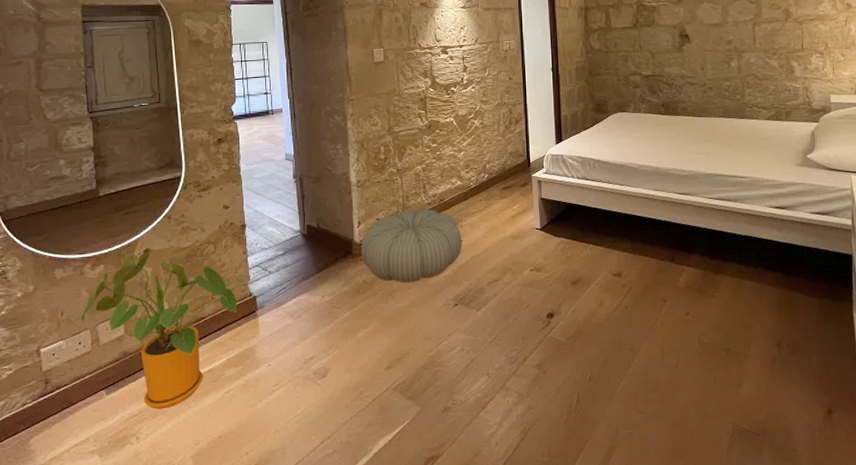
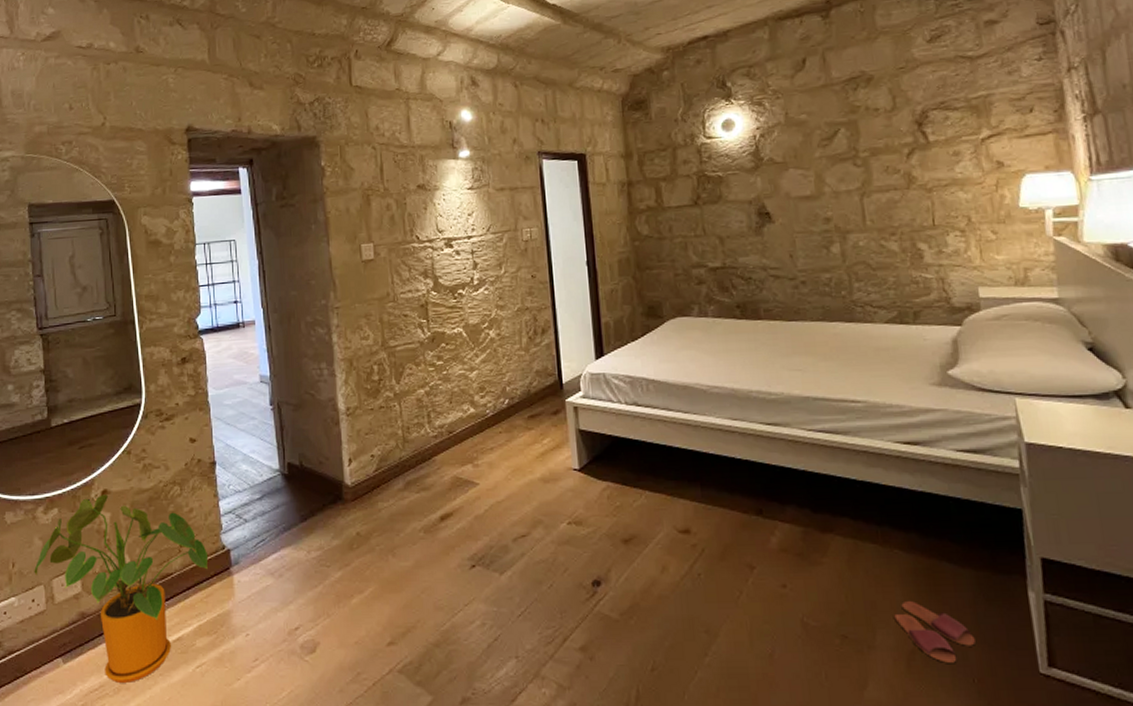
pouf: present [361,209,462,283] -> none [353,443,479,537]
slippers: none [763,321,817,367] -> present [894,600,975,664]

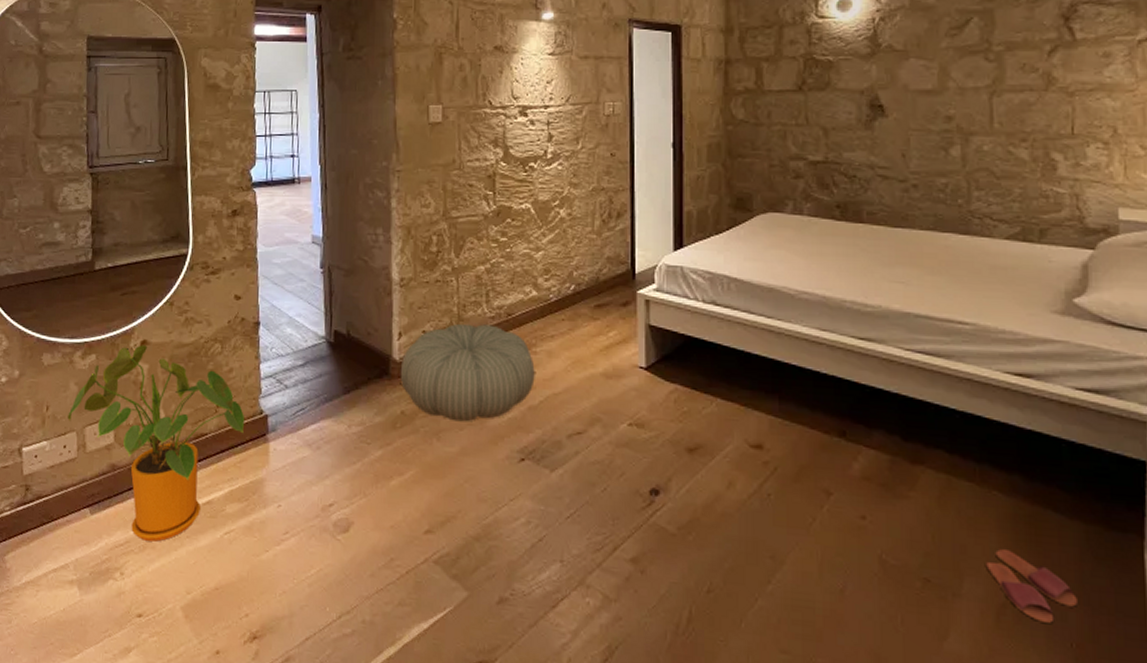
pouf: none [353,443,479,537] -> present [400,323,535,422]

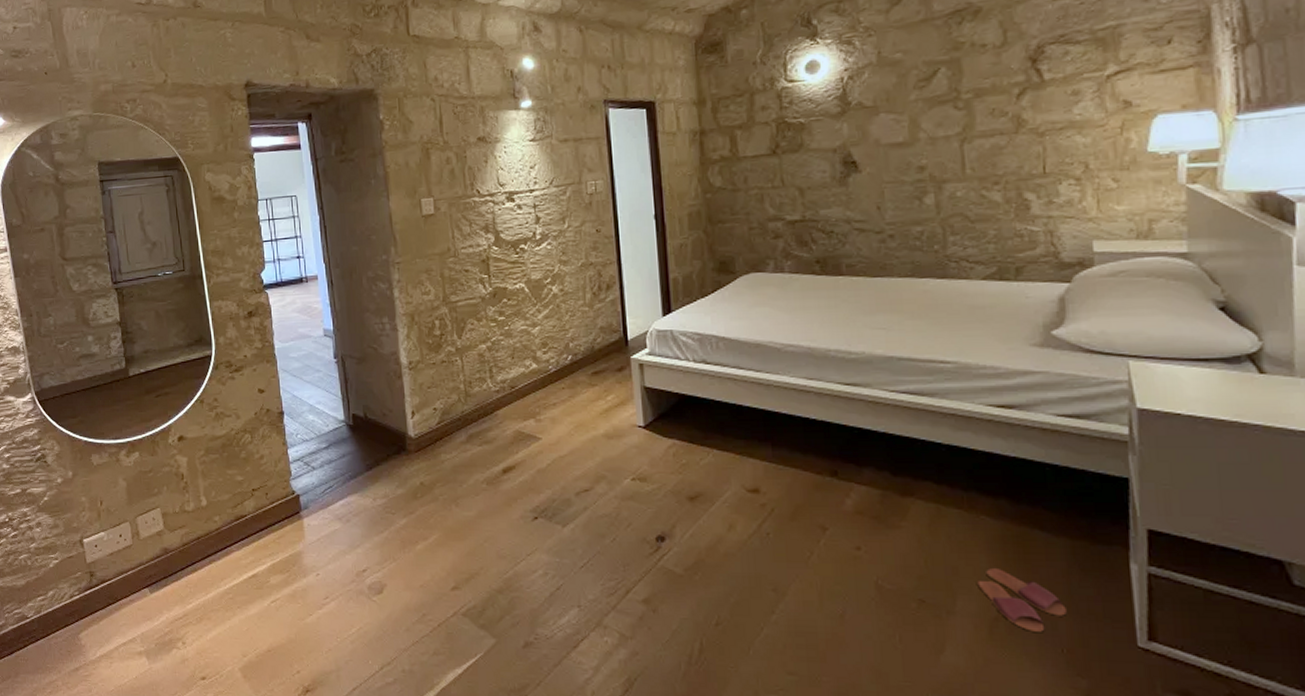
house plant: present [67,345,245,542] -> none [120,440,280,613]
pouf: present [400,323,535,422] -> none [416,398,541,488]

